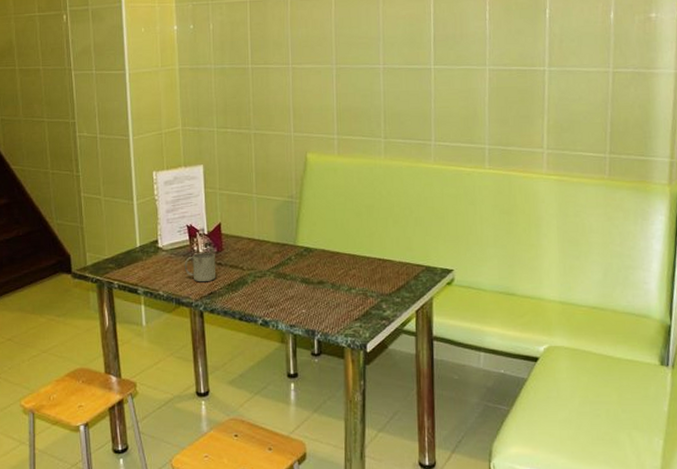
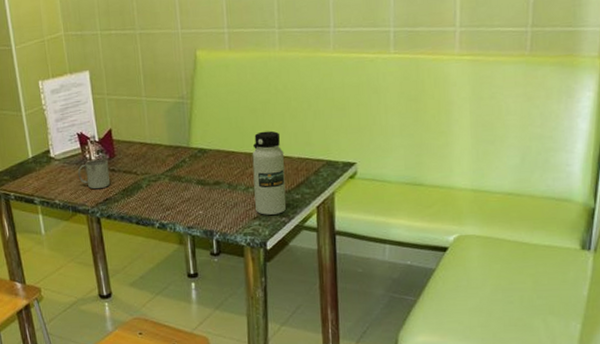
water bottle: none [355,234,387,317] -> present [252,130,287,215]

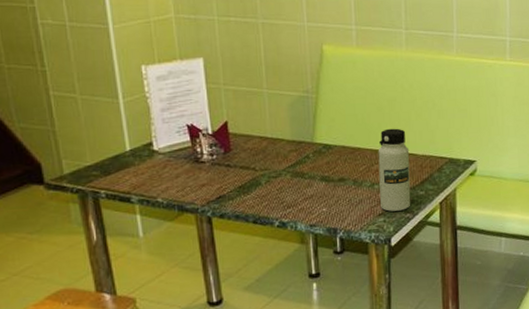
mug: present [77,158,111,189] -> none [186,153,225,186]

